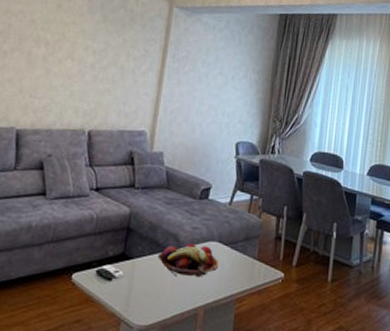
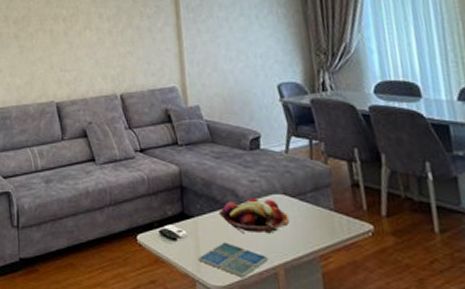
drink coaster: none [128,283,192,318] -> present [198,242,268,278]

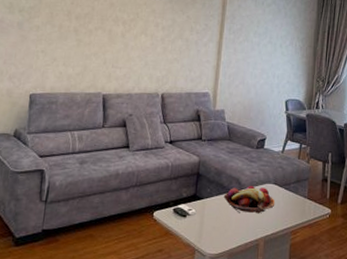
drink coaster: present [198,242,268,278] -> none [200,219,254,248]

